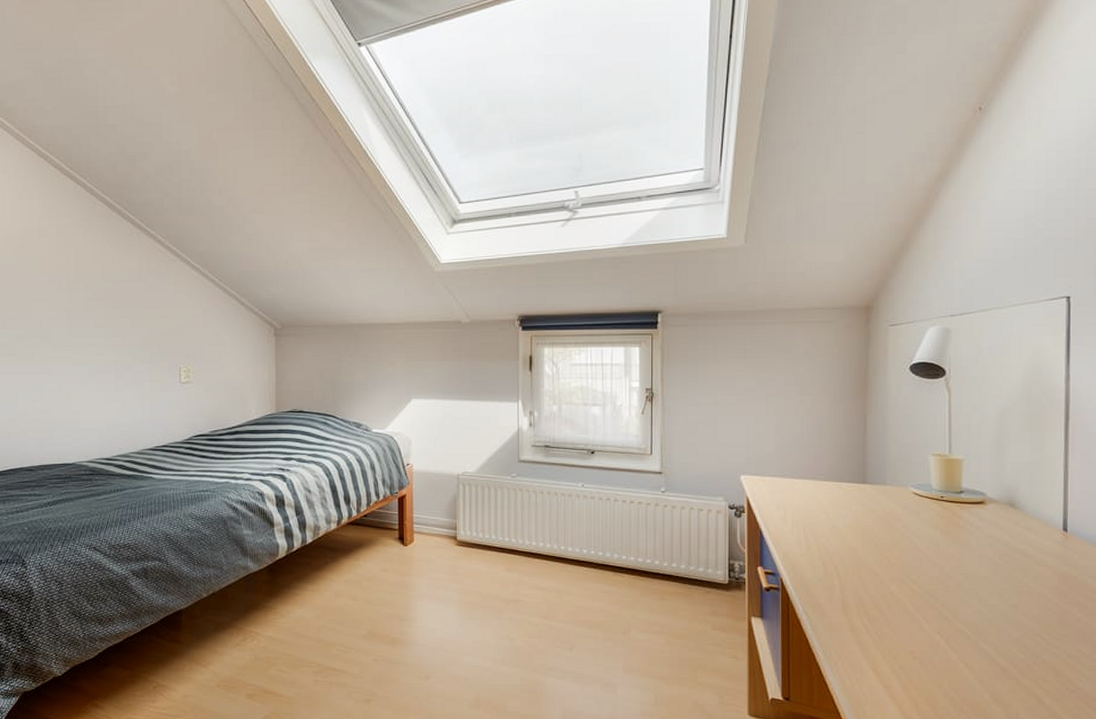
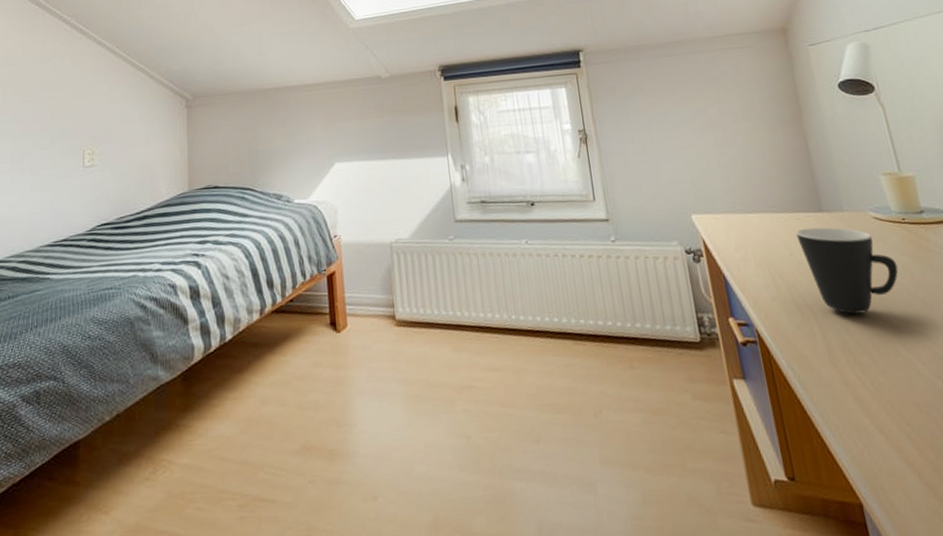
mug: none [836,496,925,574] -> present [796,227,899,314]

